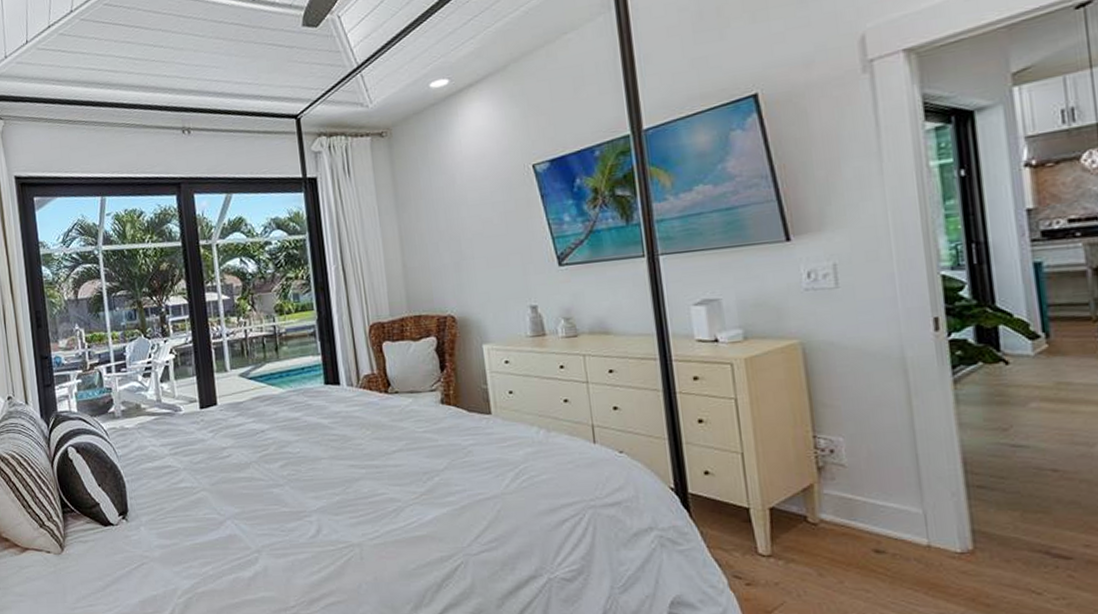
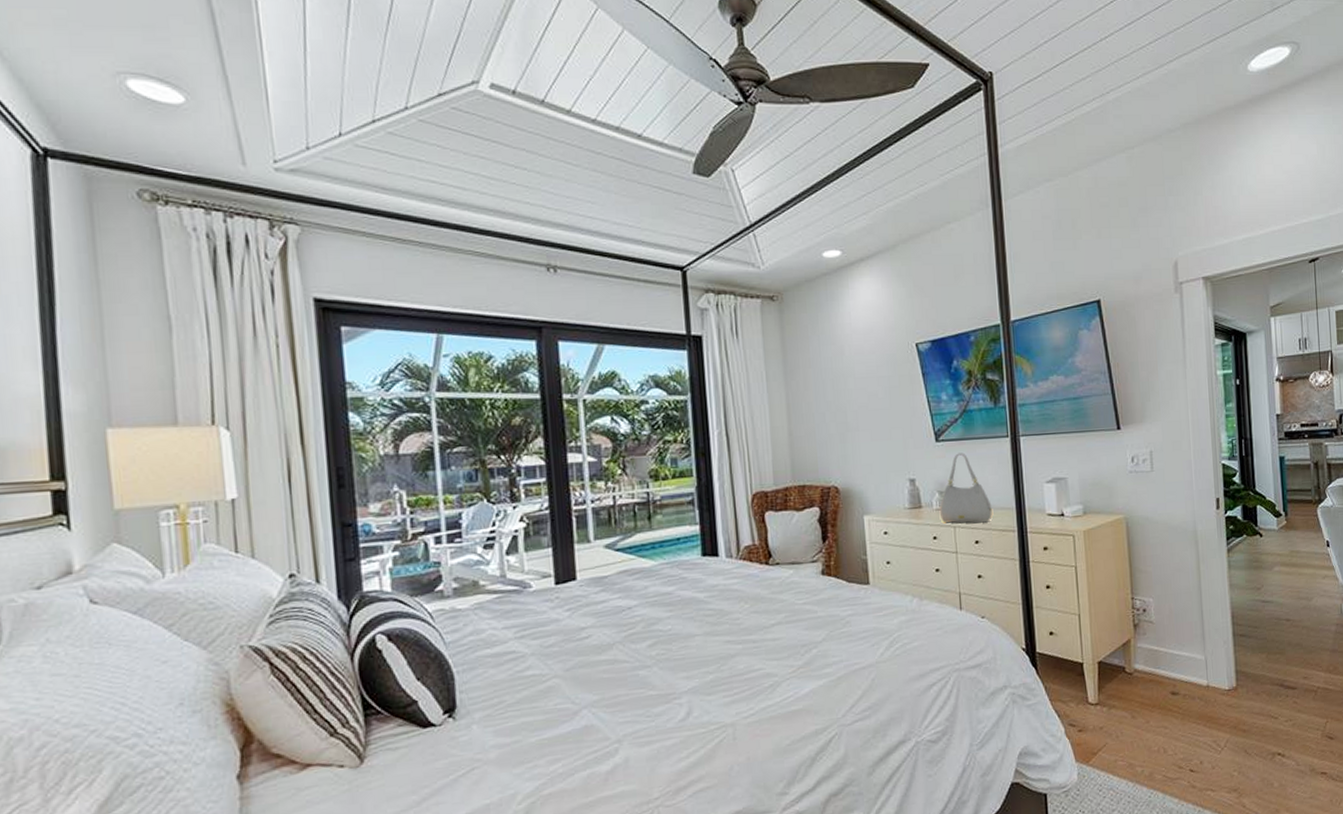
handbag: none [565,276,628,352] -> present [939,453,992,524]

